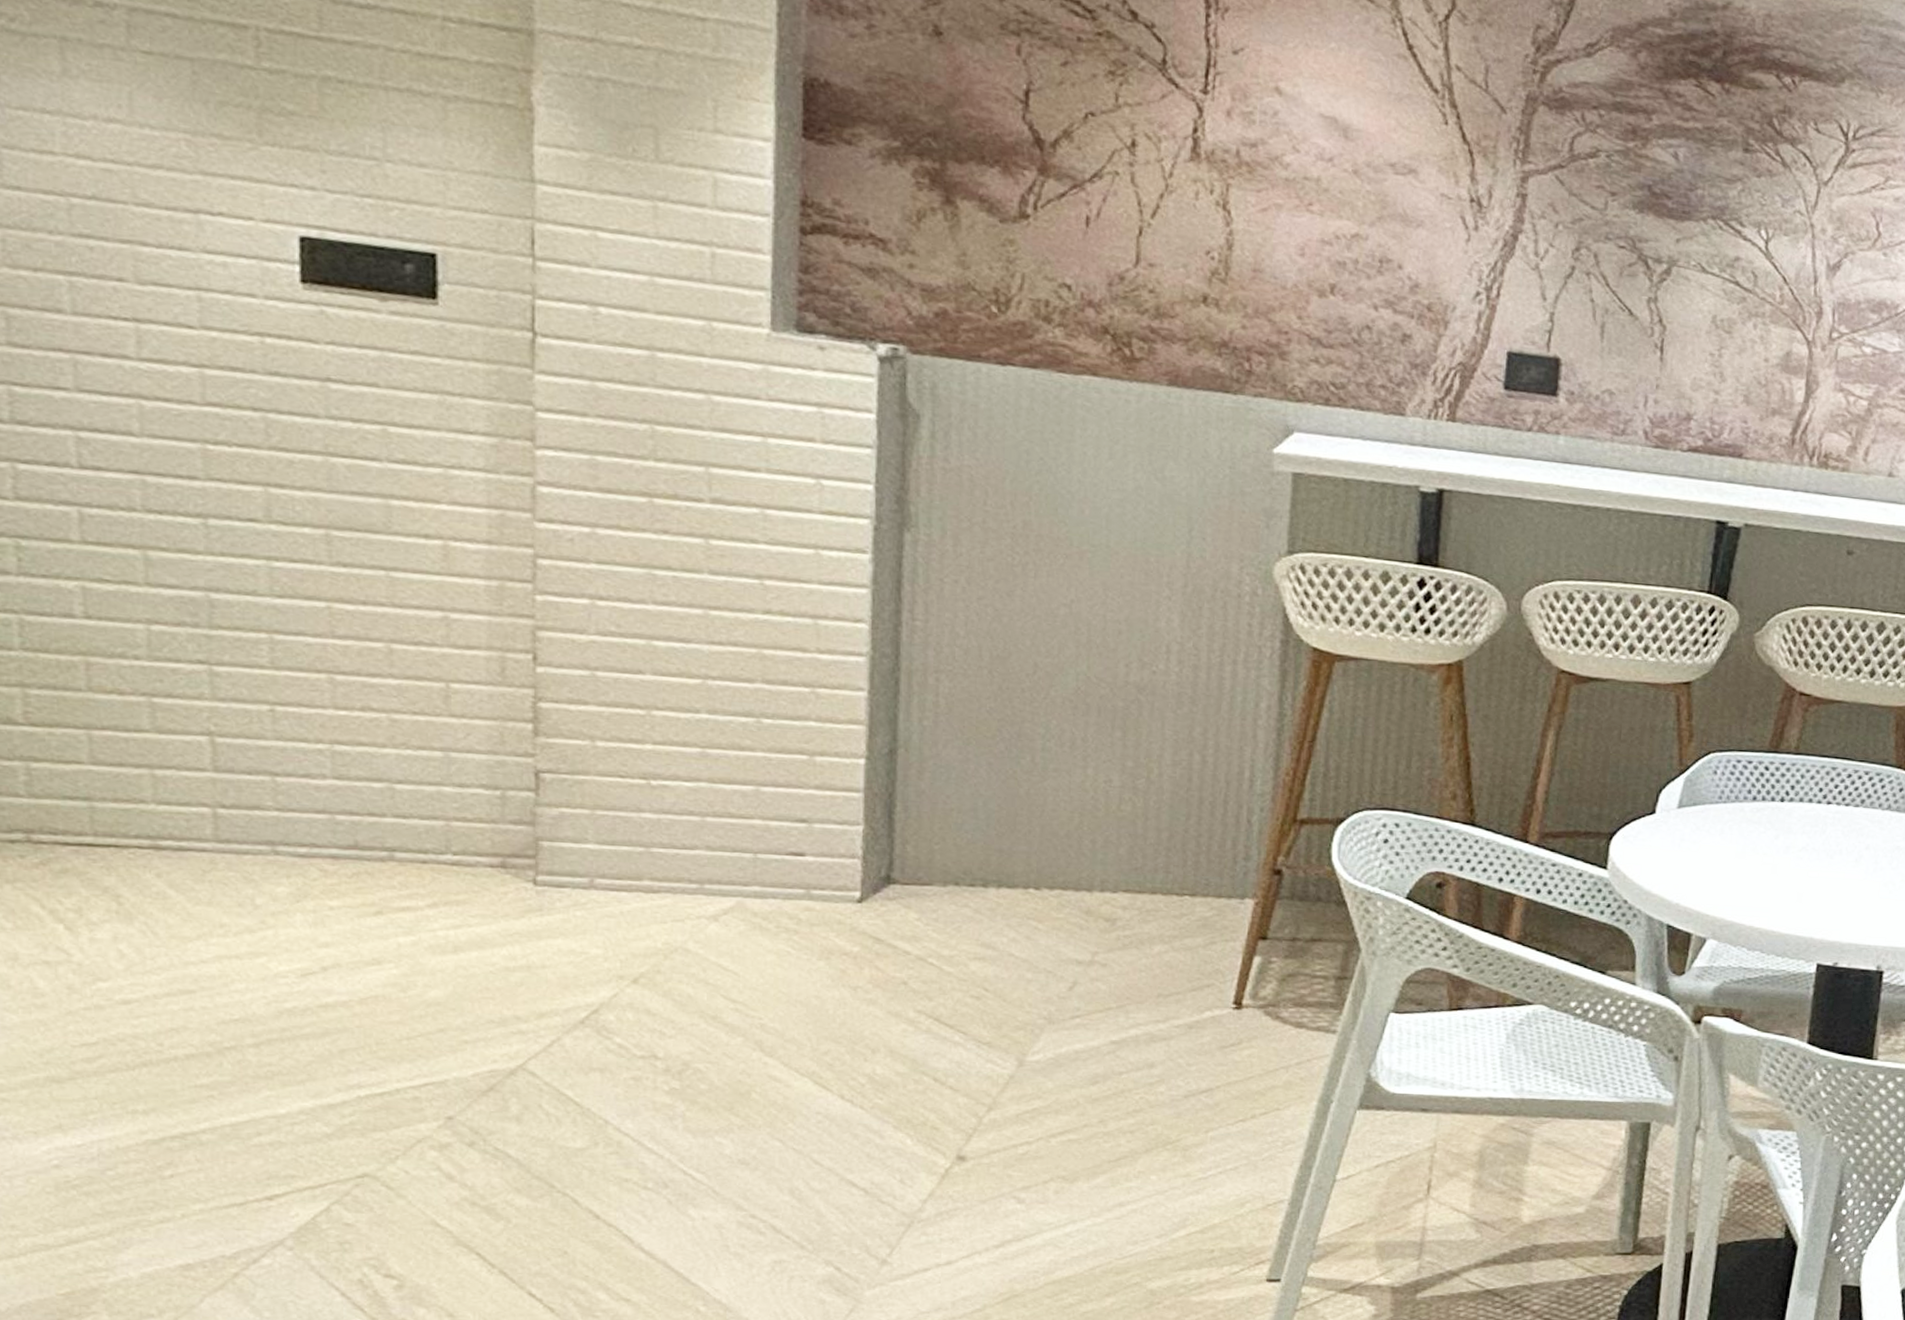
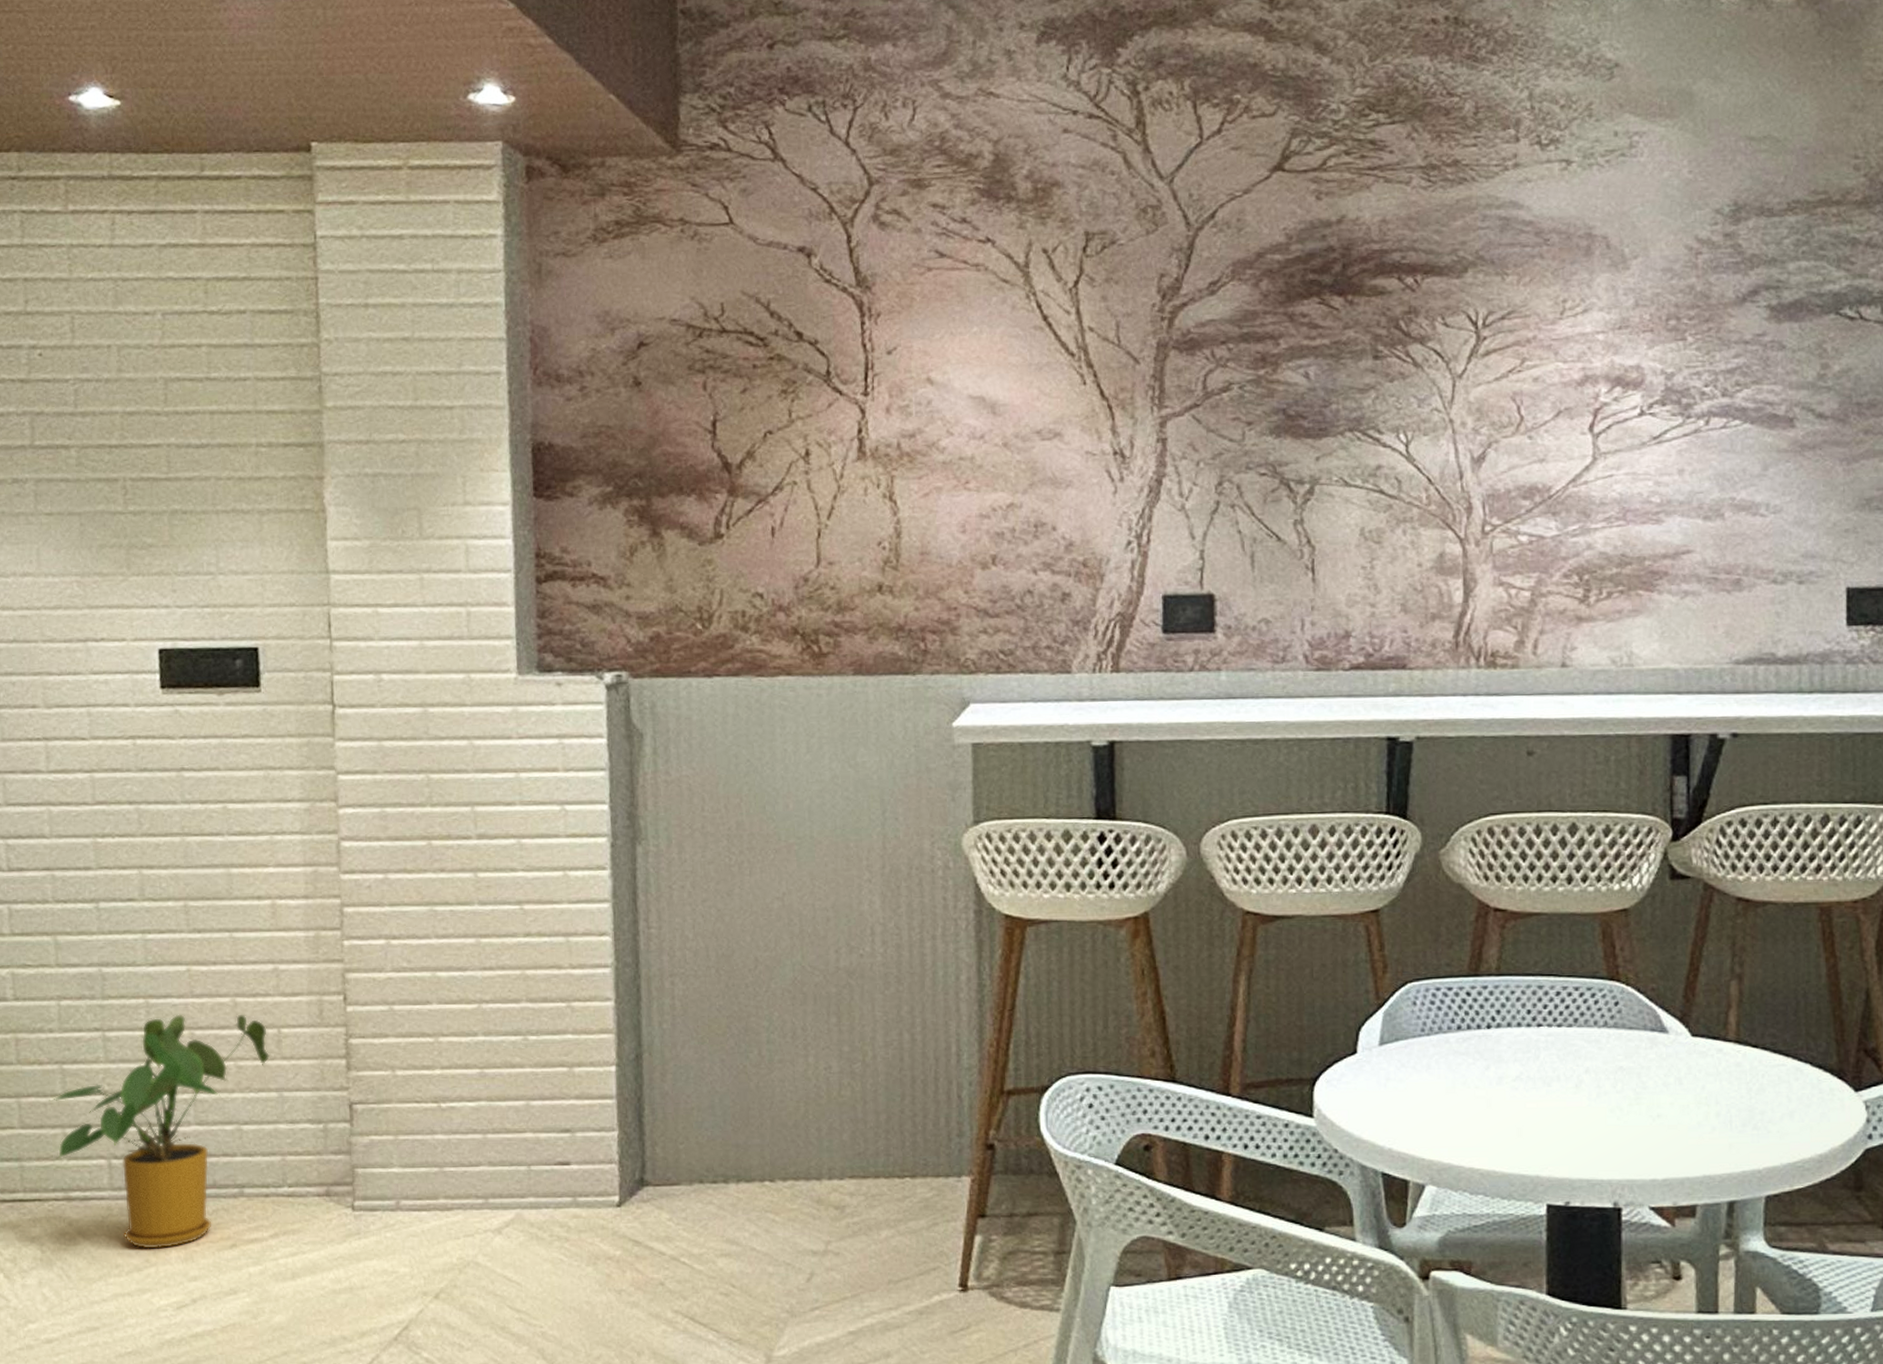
house plant: none [131,654,434,910] -> present [48,1014,270,1249]

